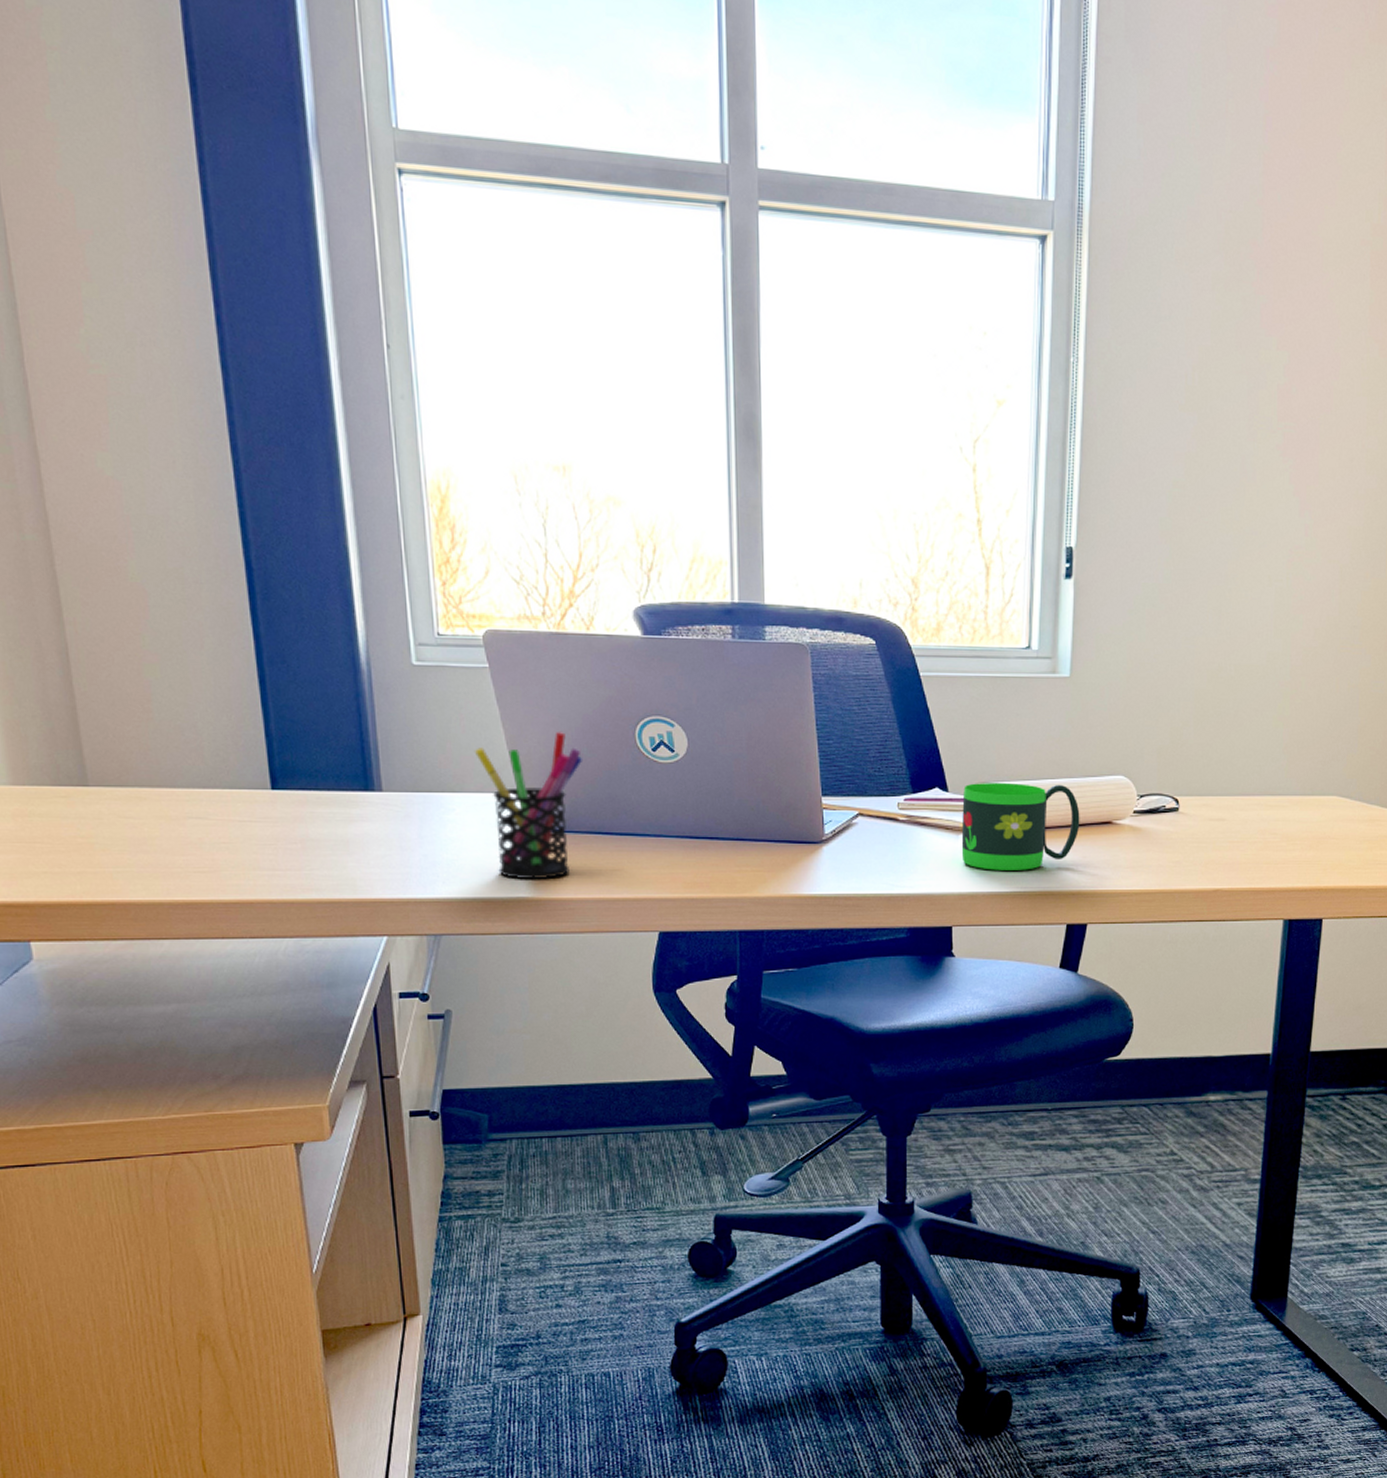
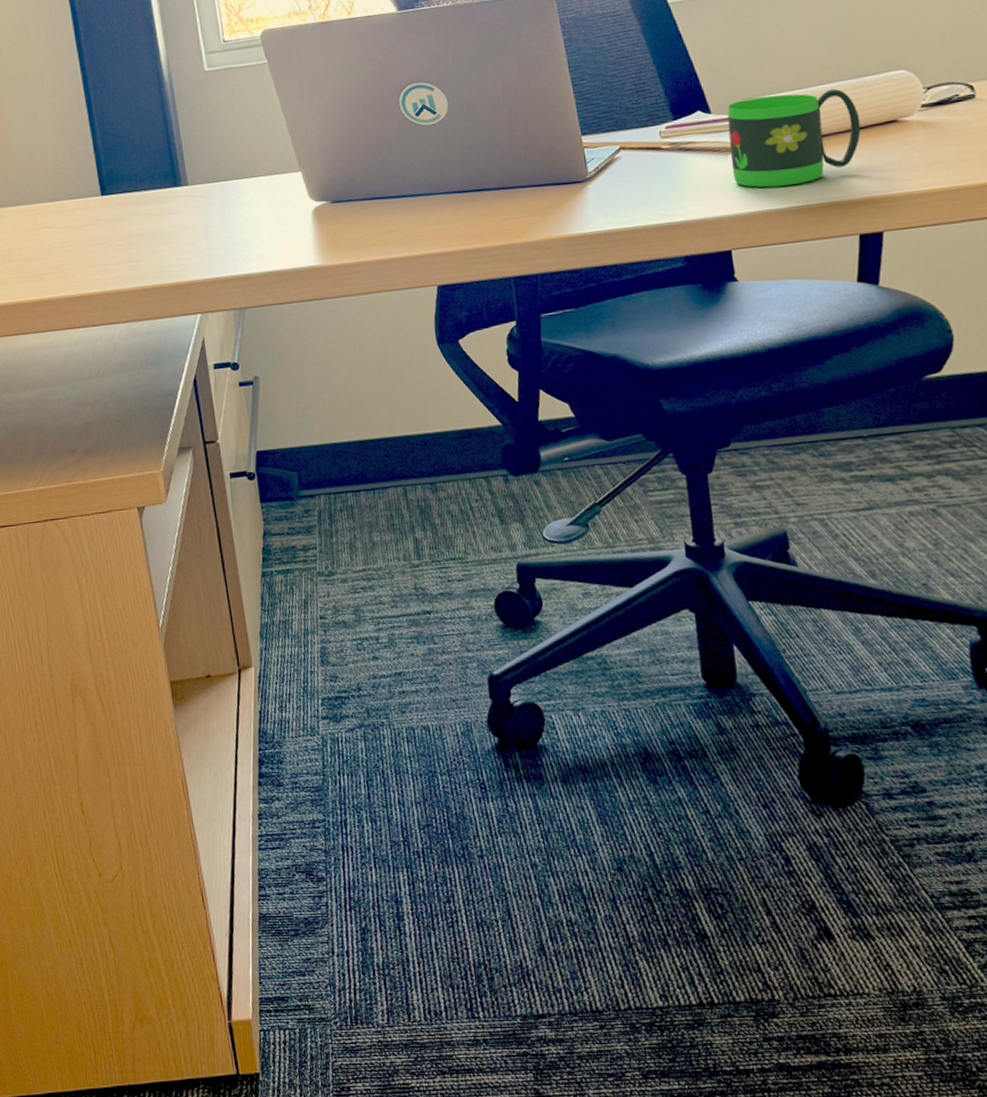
pen holder: present [474,731,583,880] -> none [260,109,355,251]

